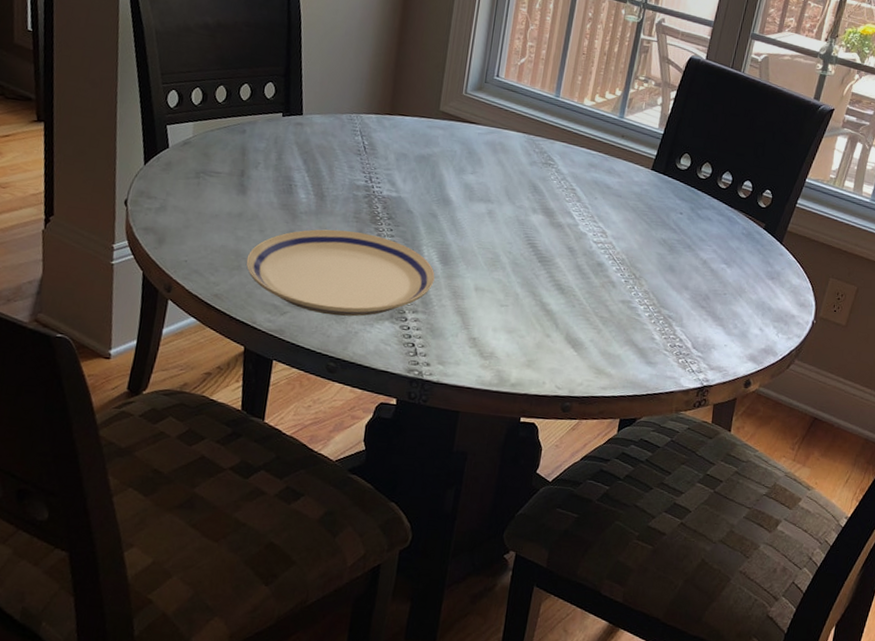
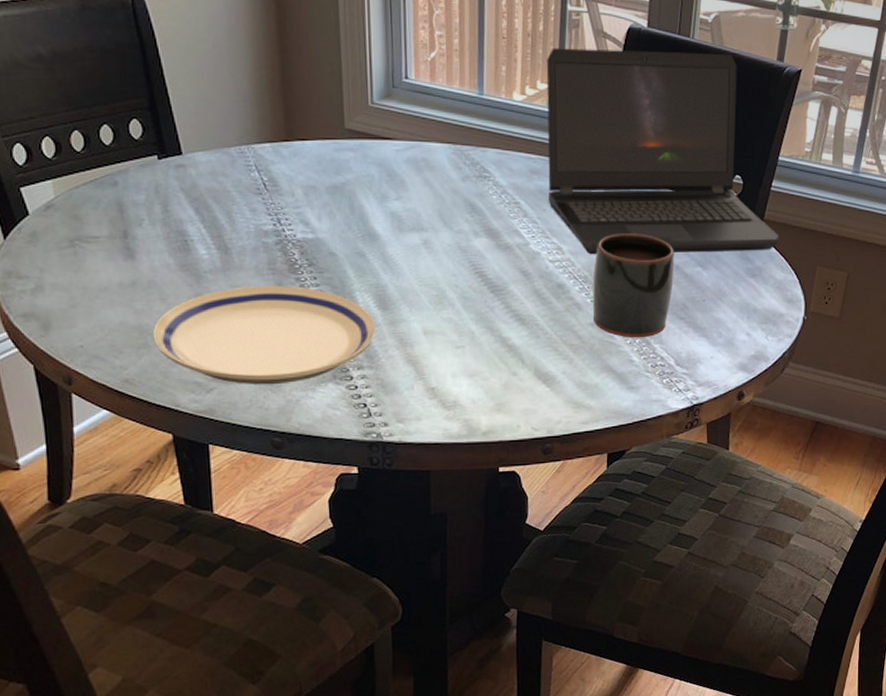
laptop computer: none [600,66,799,258] -> present [546,47,779,255]
mug: none [625,226,704,320] -> present [592,234,675,338]

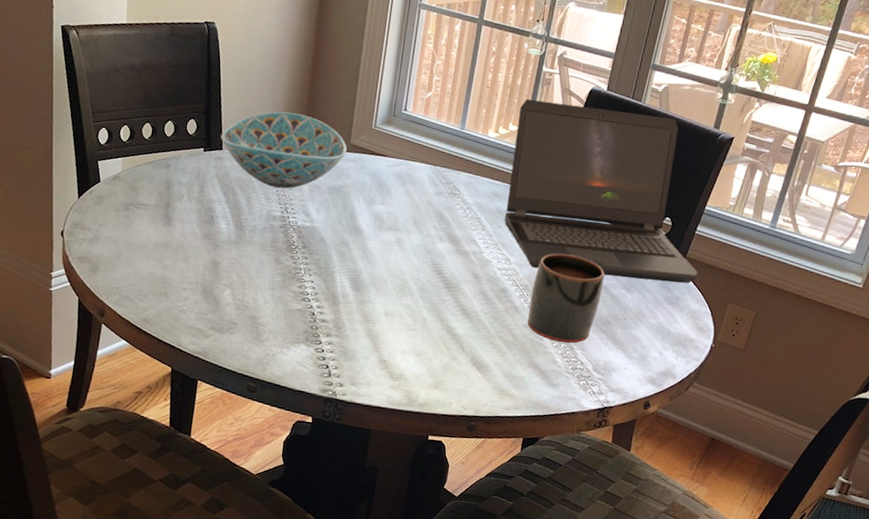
plate: present [152,286,376,385] -> none [172,257,347,340]
bowl: none [176,97,342,195] -> present [220,111,347,189]

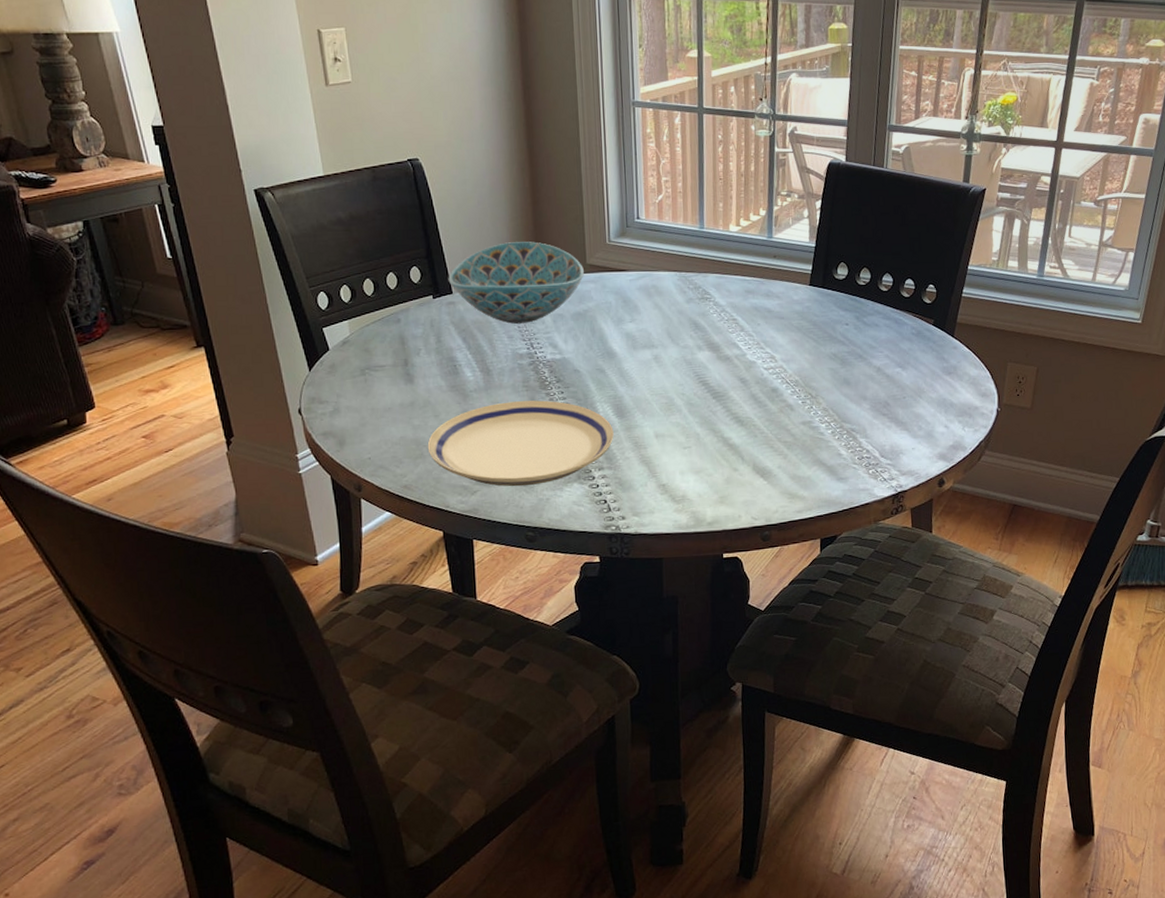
plate: none [172,257,347,340] -> present [427,400,614,487]
laptop computer: present [504,99,698,284] -> none [758,179,972,362]
mug: present [528,253,605,343] -> none [803,341,876,434]

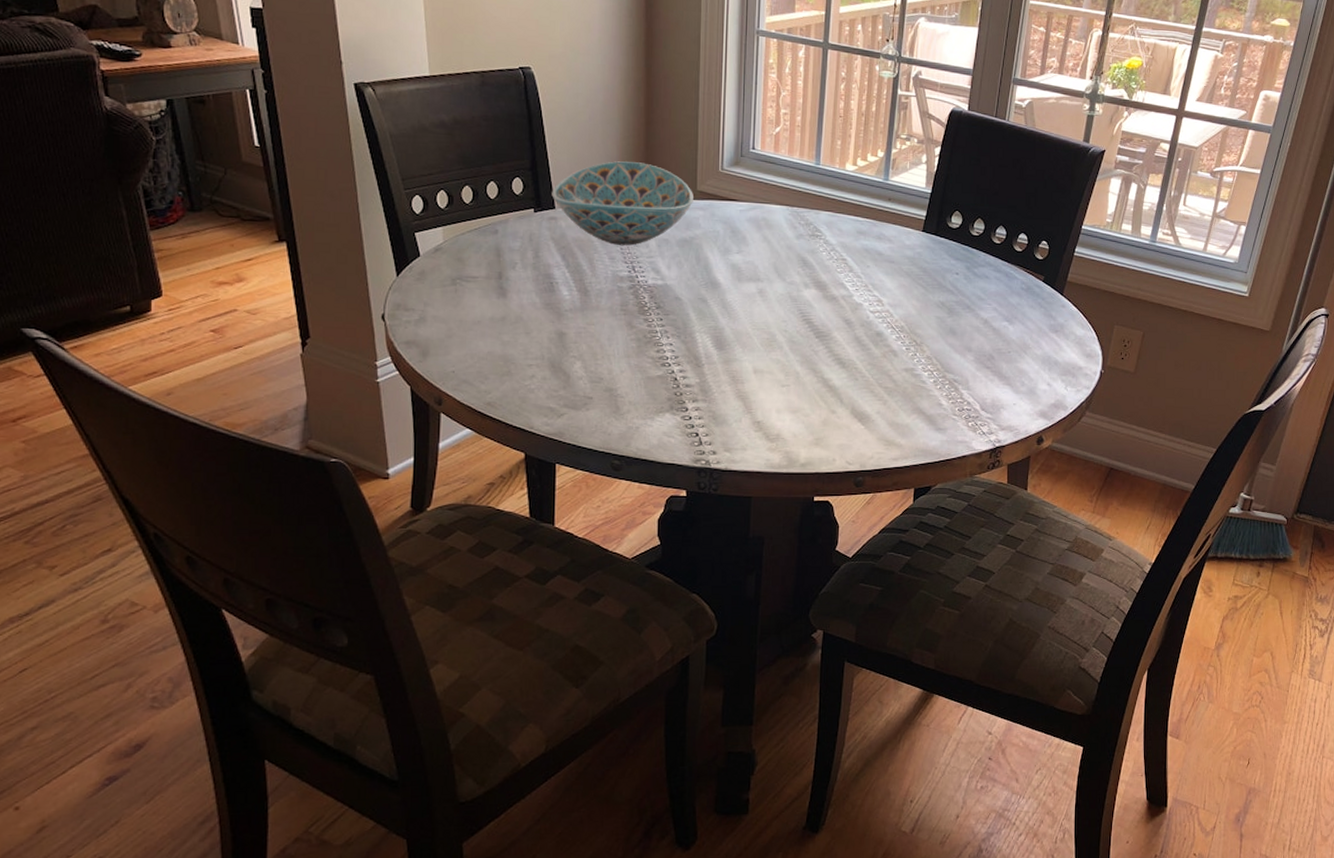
plate: present [427,400,614,487] -> none [515,324,711,413]

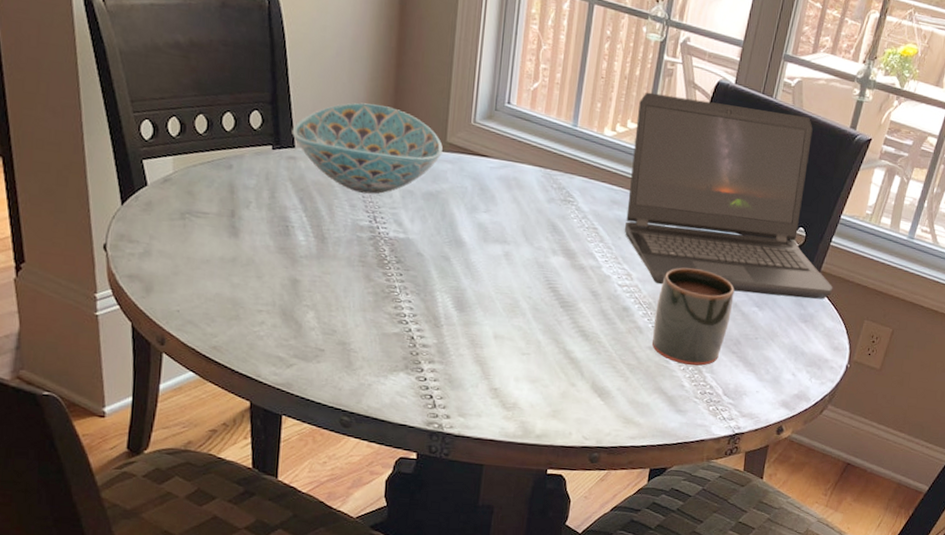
laptop computer: none [872,126,1081,309] -> present [624,92,833,300]
mug: none [908,289,984,384] -> present [652,267,735,366]

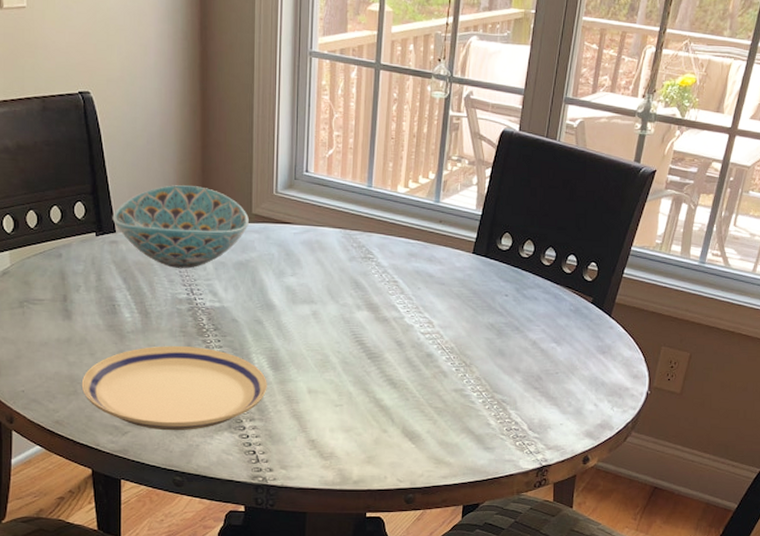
plate: none [244,274,451,368] -> present [81,346,267,431]
laptop computer: present [624,92,833,300] -> none [423,147,629,331]
mug: present [652,267,735,366] -> none [457,311,532,404]

